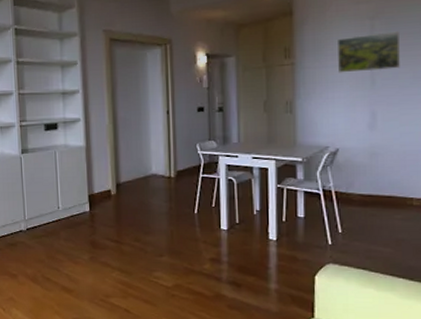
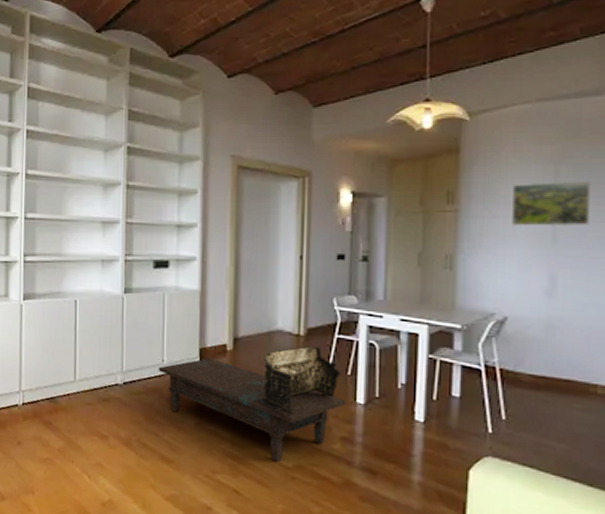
coffee table: none [55,202,213,284] -> present [158,358,346,463]
decorative box: none [137,186,207,244] -> present [255,346,341,415]

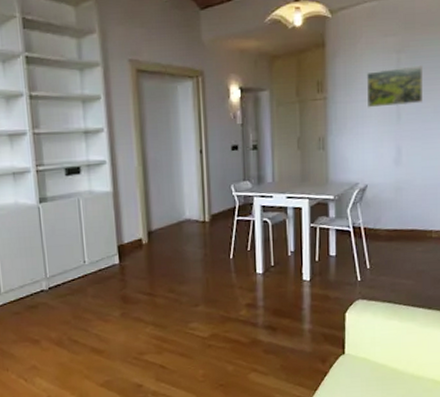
coffee table: present [158,358,346,463] -> none [80,253,248,336]
decorative box: present [255,346,341,415] -> none [171,230,242,293]

